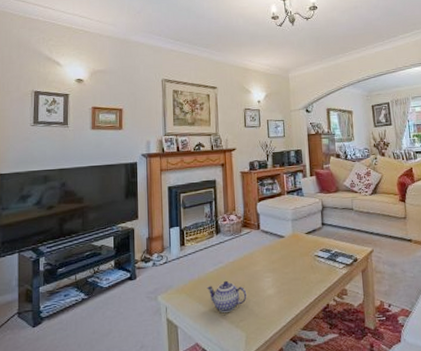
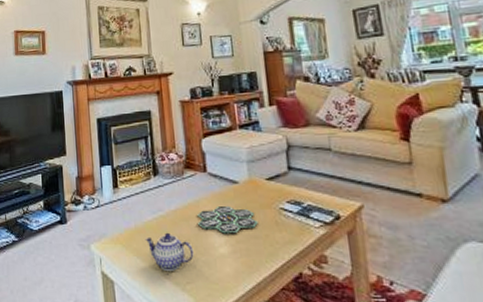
board game: none [250,255,298,279] -> present [197,205,258,234]

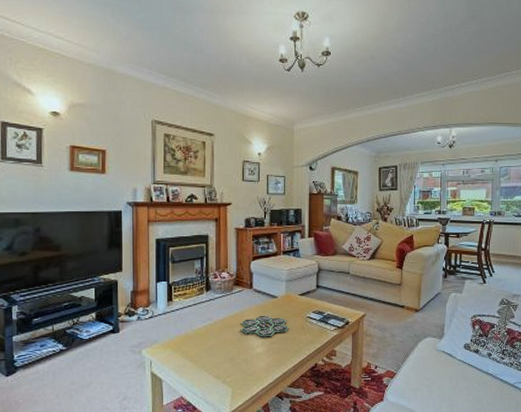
teapot: present [145,232,194,272] -> none [194,337,235,369]

